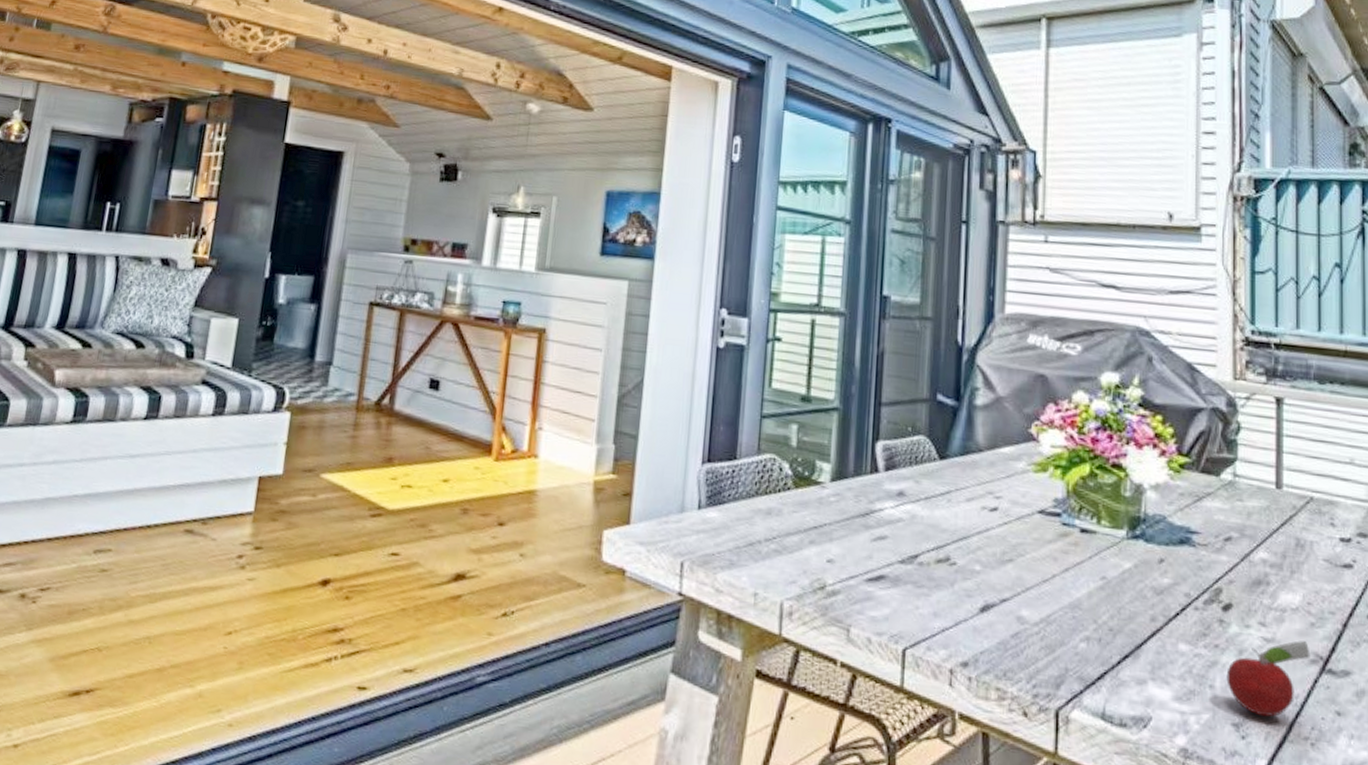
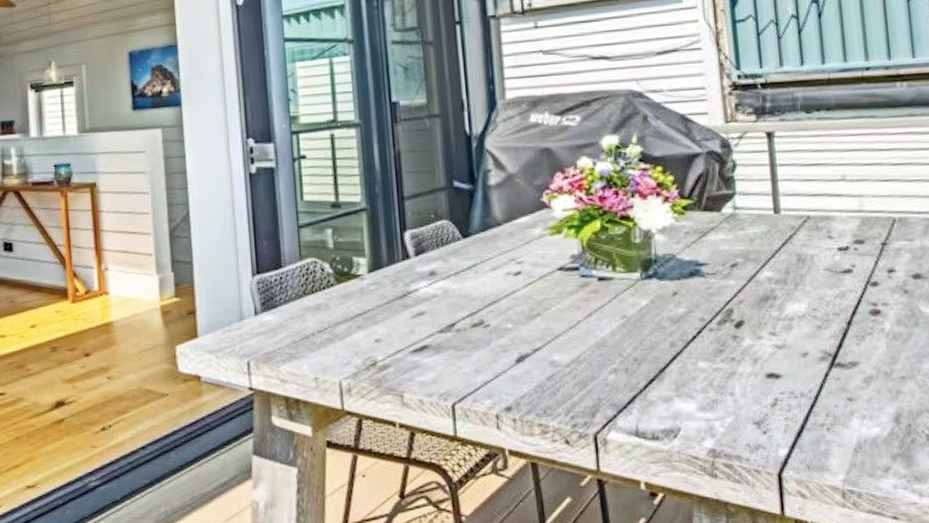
fruit: present [1226,640,1311,717] -> none [744,341,820,413]

